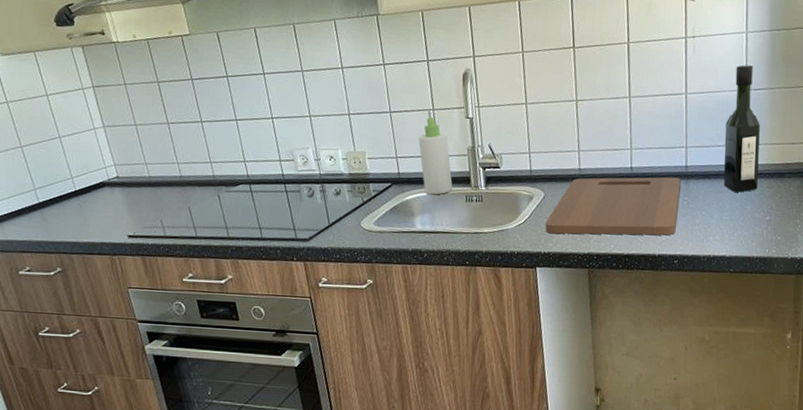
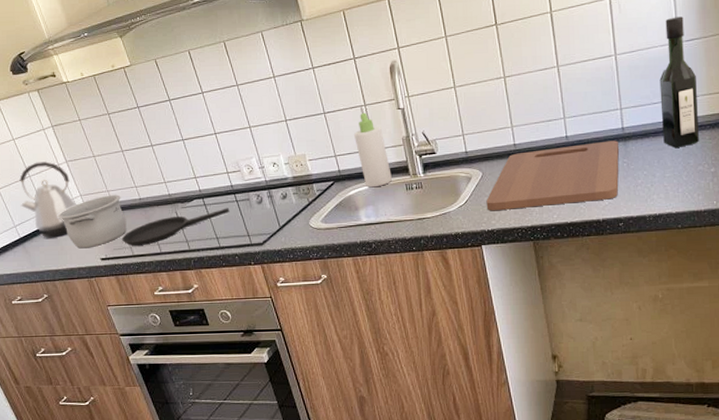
kettle: none [44,122,109,207] -> present [19,161,76,238]
cooking pot: none [85,168,163,223] -> present [57,194,127,249]
frying pan: none [154,197,278,227] -> present [121,208,230,246]

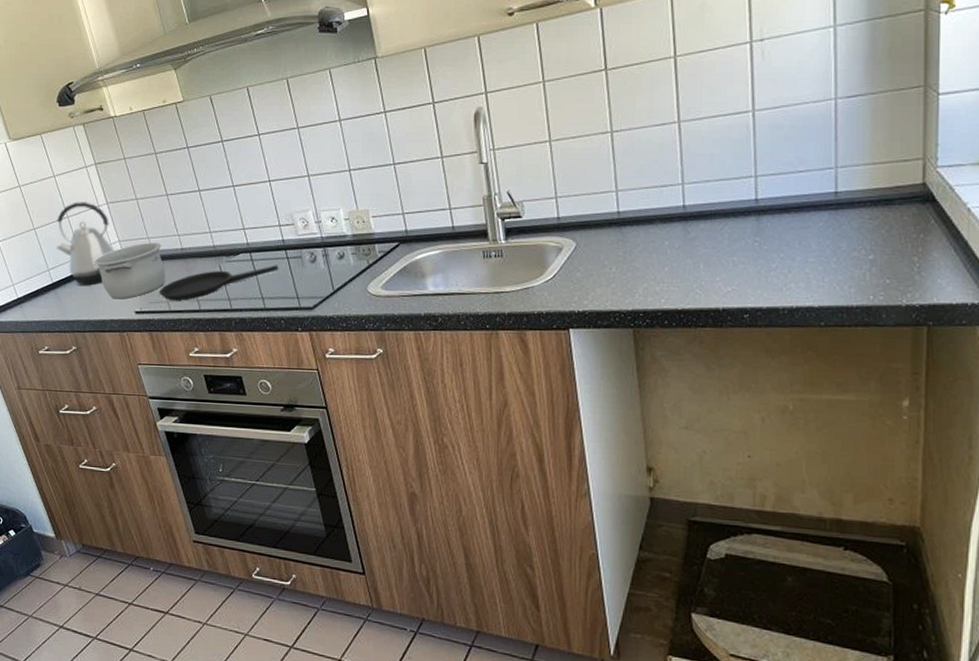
bottle: present [354,106,392,188] -> none [427,158,467,253]
cutting board: present [486,140,619,211] -> none [578,214,749,290]
bottle: present [659,16,699,149] -> none [807,67,857,228]

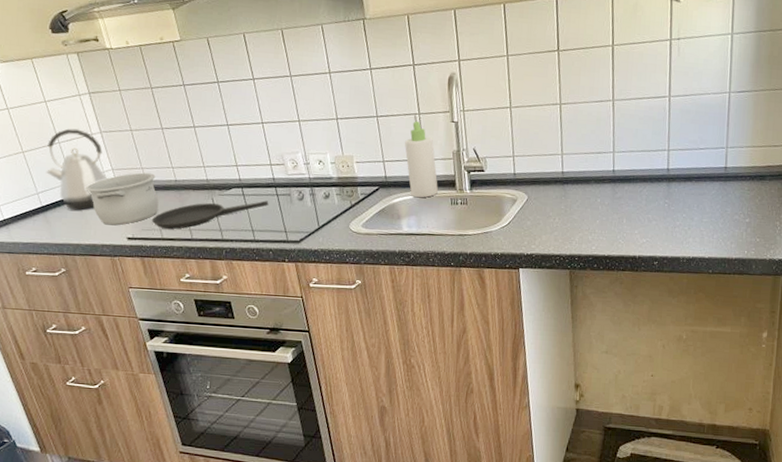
bottle: none [427,158,467,253] -> present [405,114,438,198]

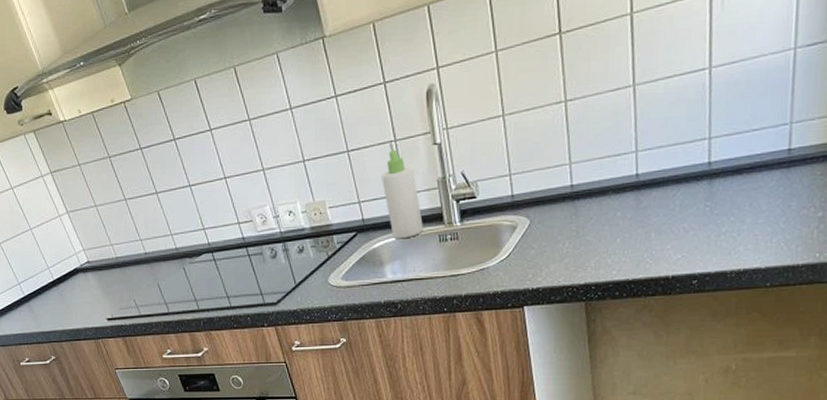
kettle: present [45,128,107,210] -> none [20,212,80,296]
cooking pot: present [84,172,159,226] -> none [60,249,133,308]
frying pan: present [151,200,269,229] -> none [127,263,241,305]

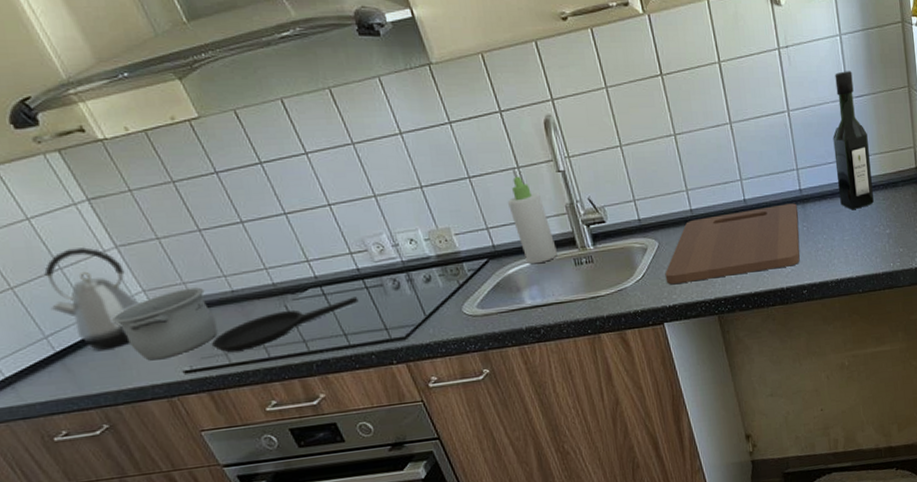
kettle: none [20,212,80,296] -> present [44,247,139,350]
cooking pot: none [60,249,133,308] -> present [110,287,218,361]
frying pan: none [127,263,241,305] -> present [211,296,359,352]
cutting board: none [532,178,702,267] -> present [665,203,800,285]
bottle: none [760,12,814,188] -> present [833,71,874,210]

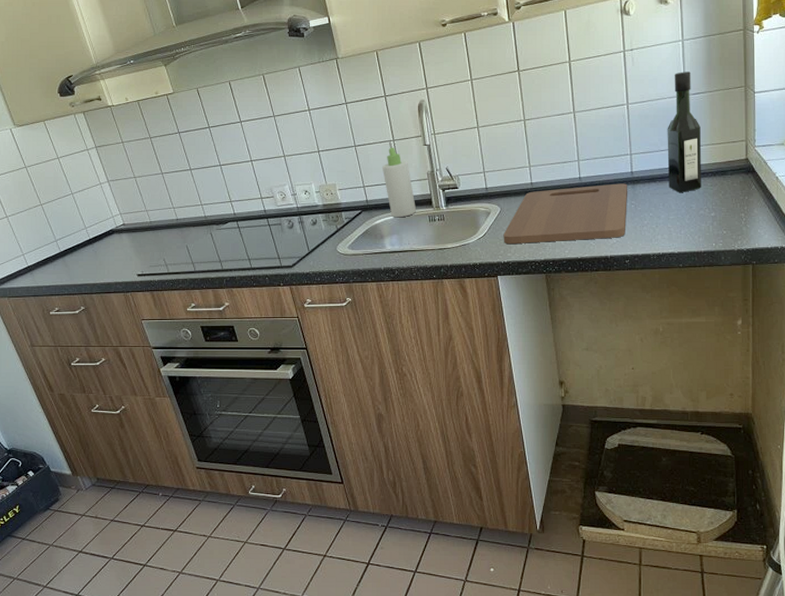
kettle: present [44,247,139,350] -> none [62,180,116,253]
cooking pot: present [110,287,218,361] -> none [97,214,163,264]
frying pan: present [211,296,359,352] -> none [157,231,262,263]

